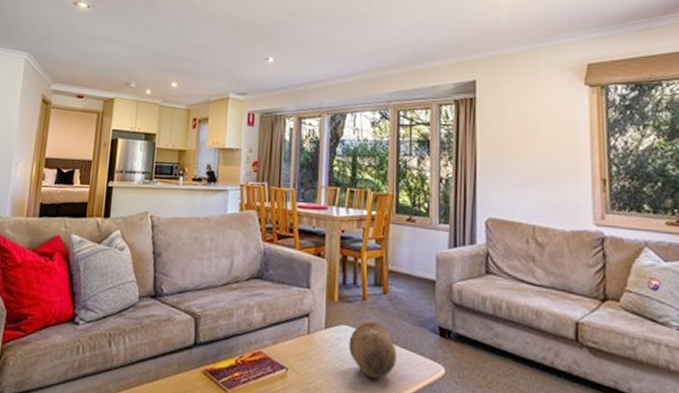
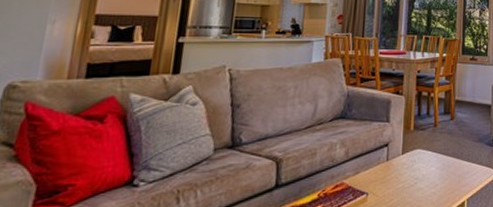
bowl: present [349,321,398,379] -> none [422,143,461,190]

